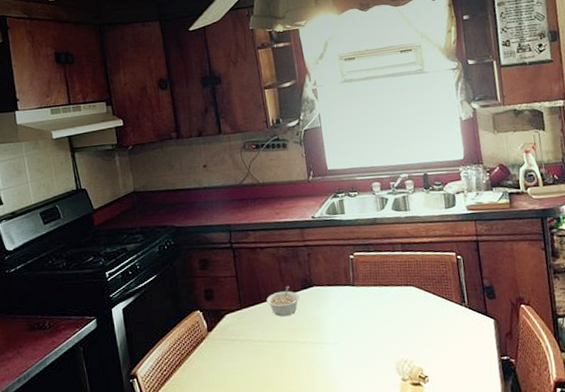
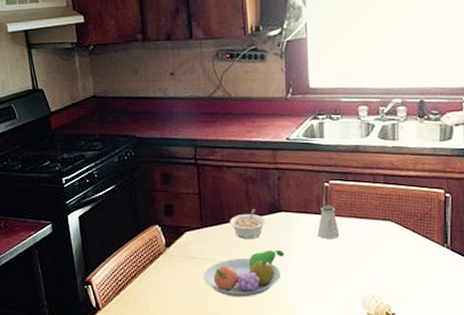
fruit bowl: none [245,323,320,376] -> present [203,249,284,297]
saltshaker: none [348,276,369,309] -> present [317,205,340,239]

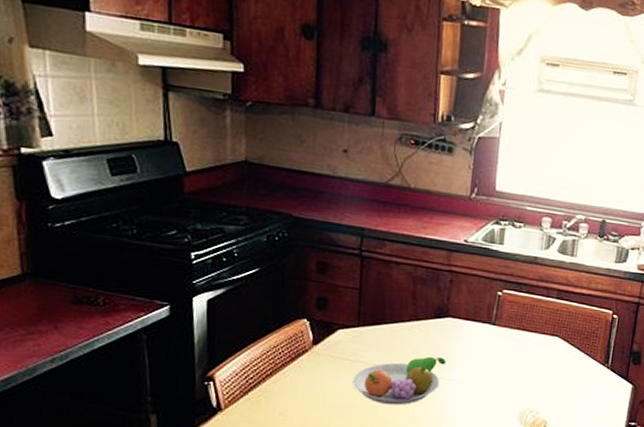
legume: present [230,208,266,240] -> none [391,310,431,344]
saltshaker: present [317,205,340,239] -> none [483,315,507,350]

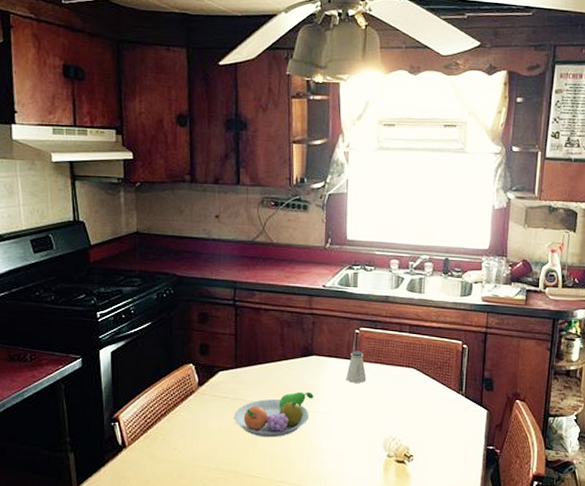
saltshaker: none [483,315,507,350] -> present [346,351,367,383]

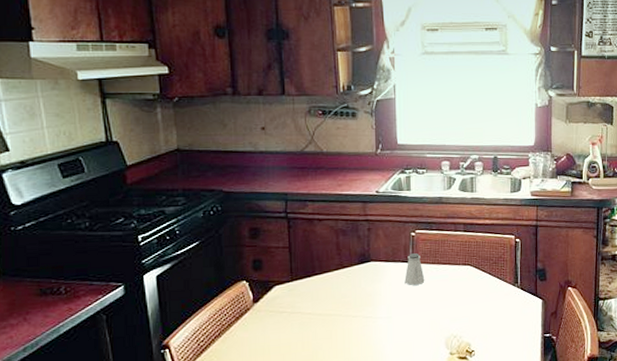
fruit bowl: present [233,391,313,438] -> none [292,298,373,349]

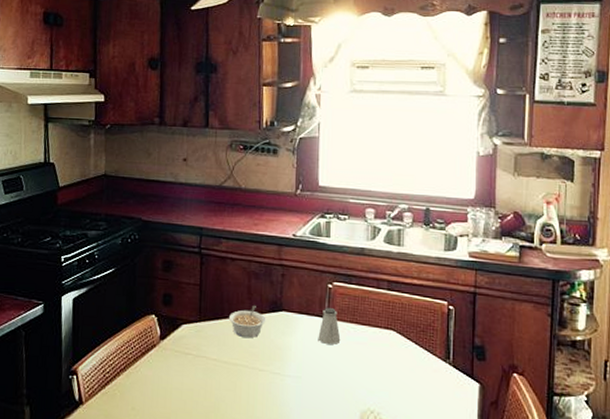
legume: none [320,259,356,291] -> present [229,305,266,339]

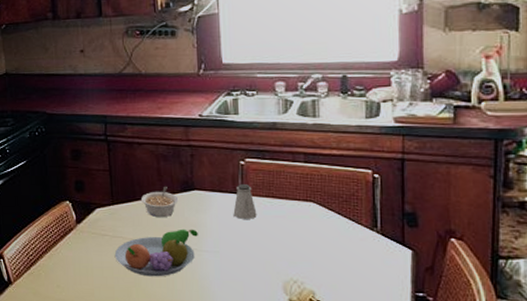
fruit bowl: none [196,351,282,402] -> present [114,229,198,277]

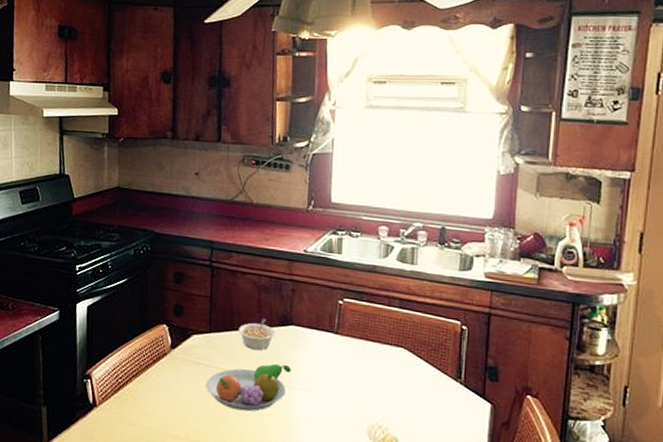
saltshaker: present [233,184,257,219] -> none [327,323,350,360]

